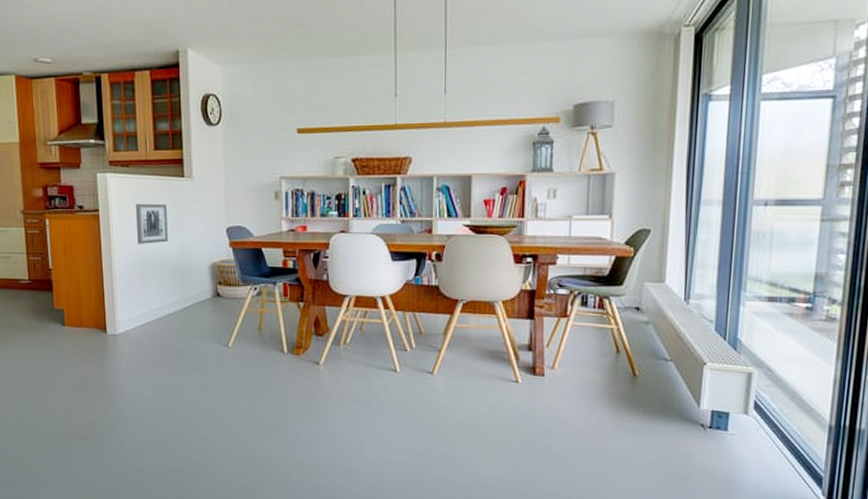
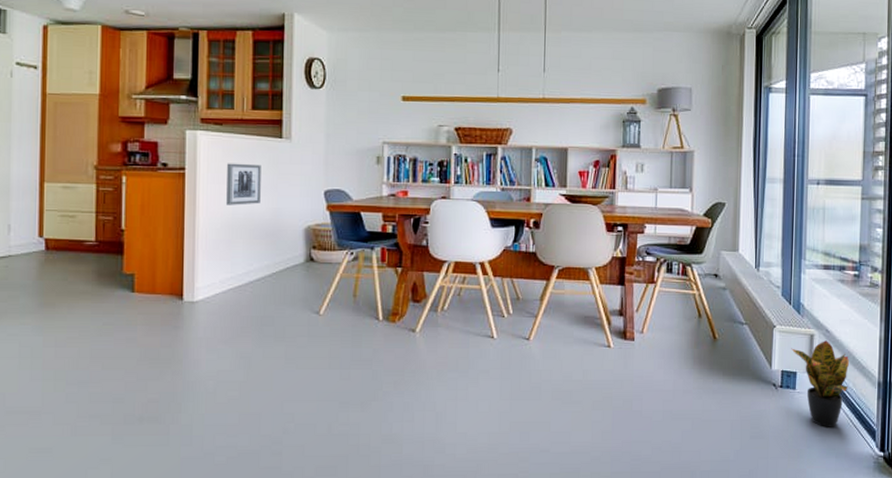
potted plant: none [724,380,794,472] -> present [791,341,849,427]

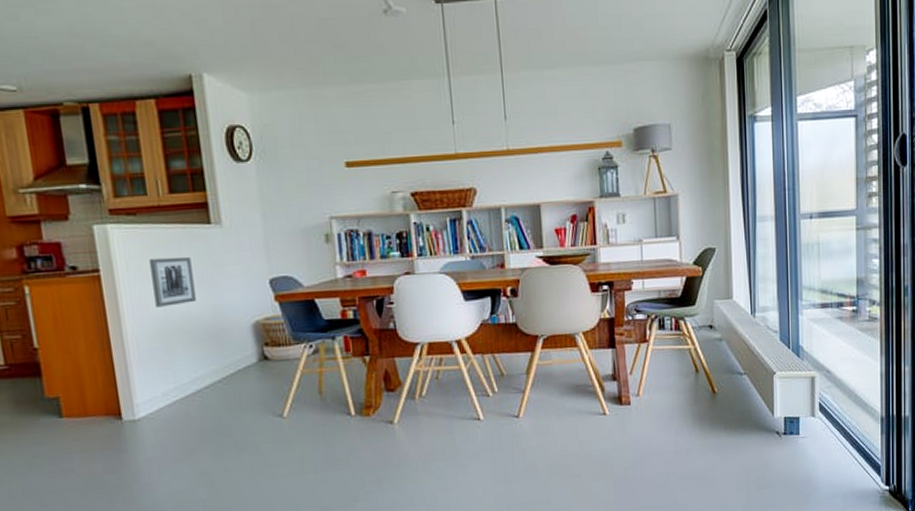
potted plant: present [791,341,849,427] -> none [793,381,851,469]

